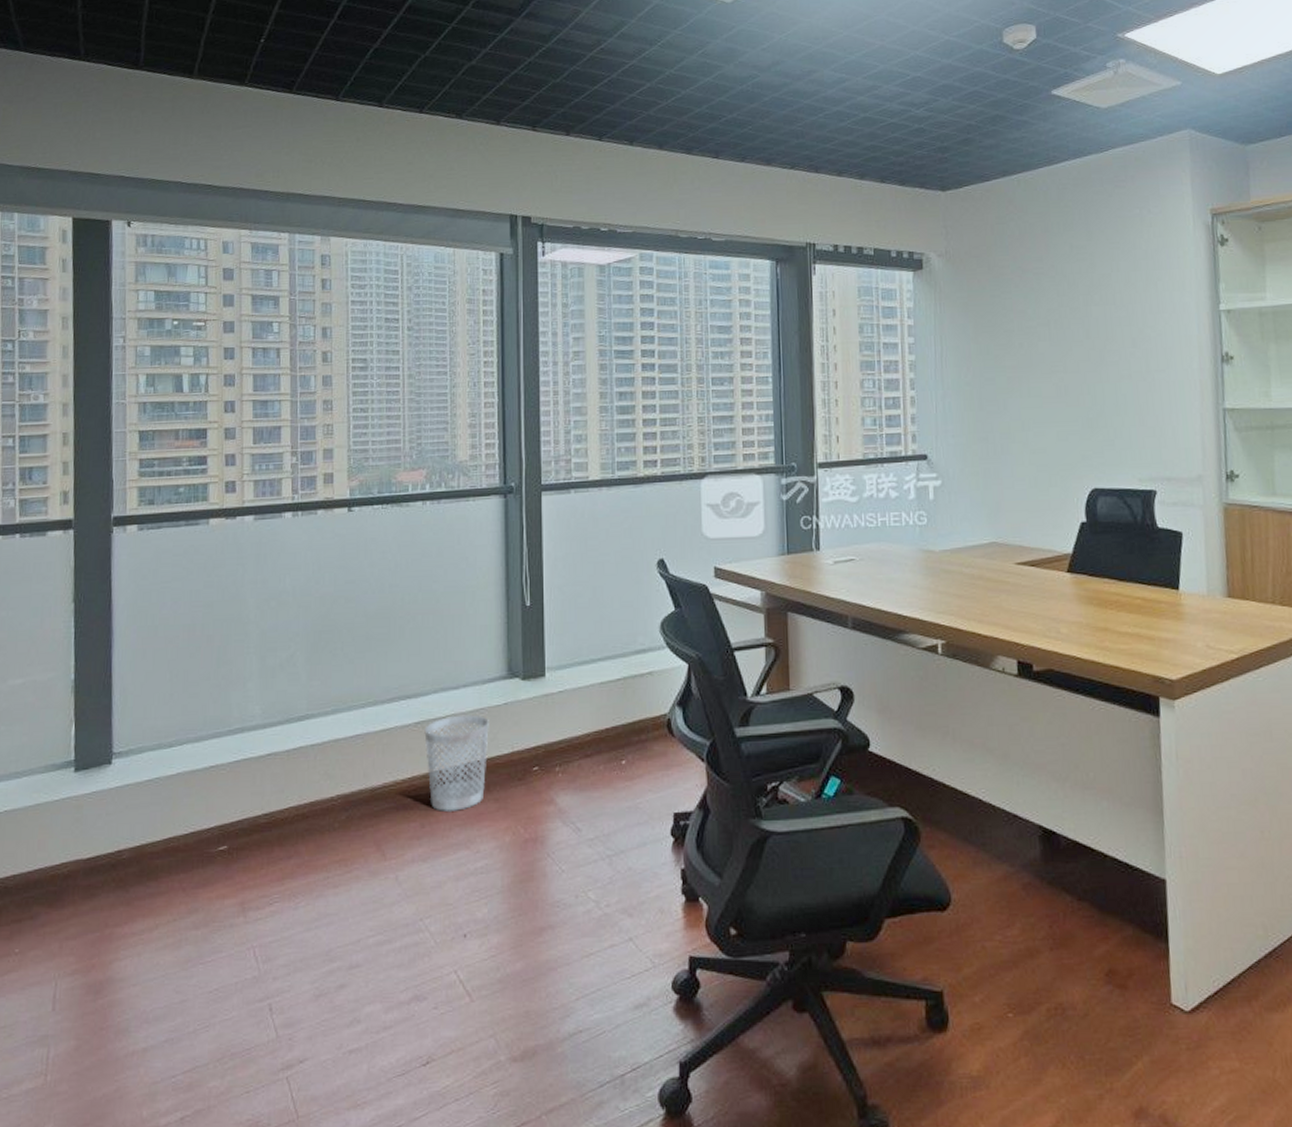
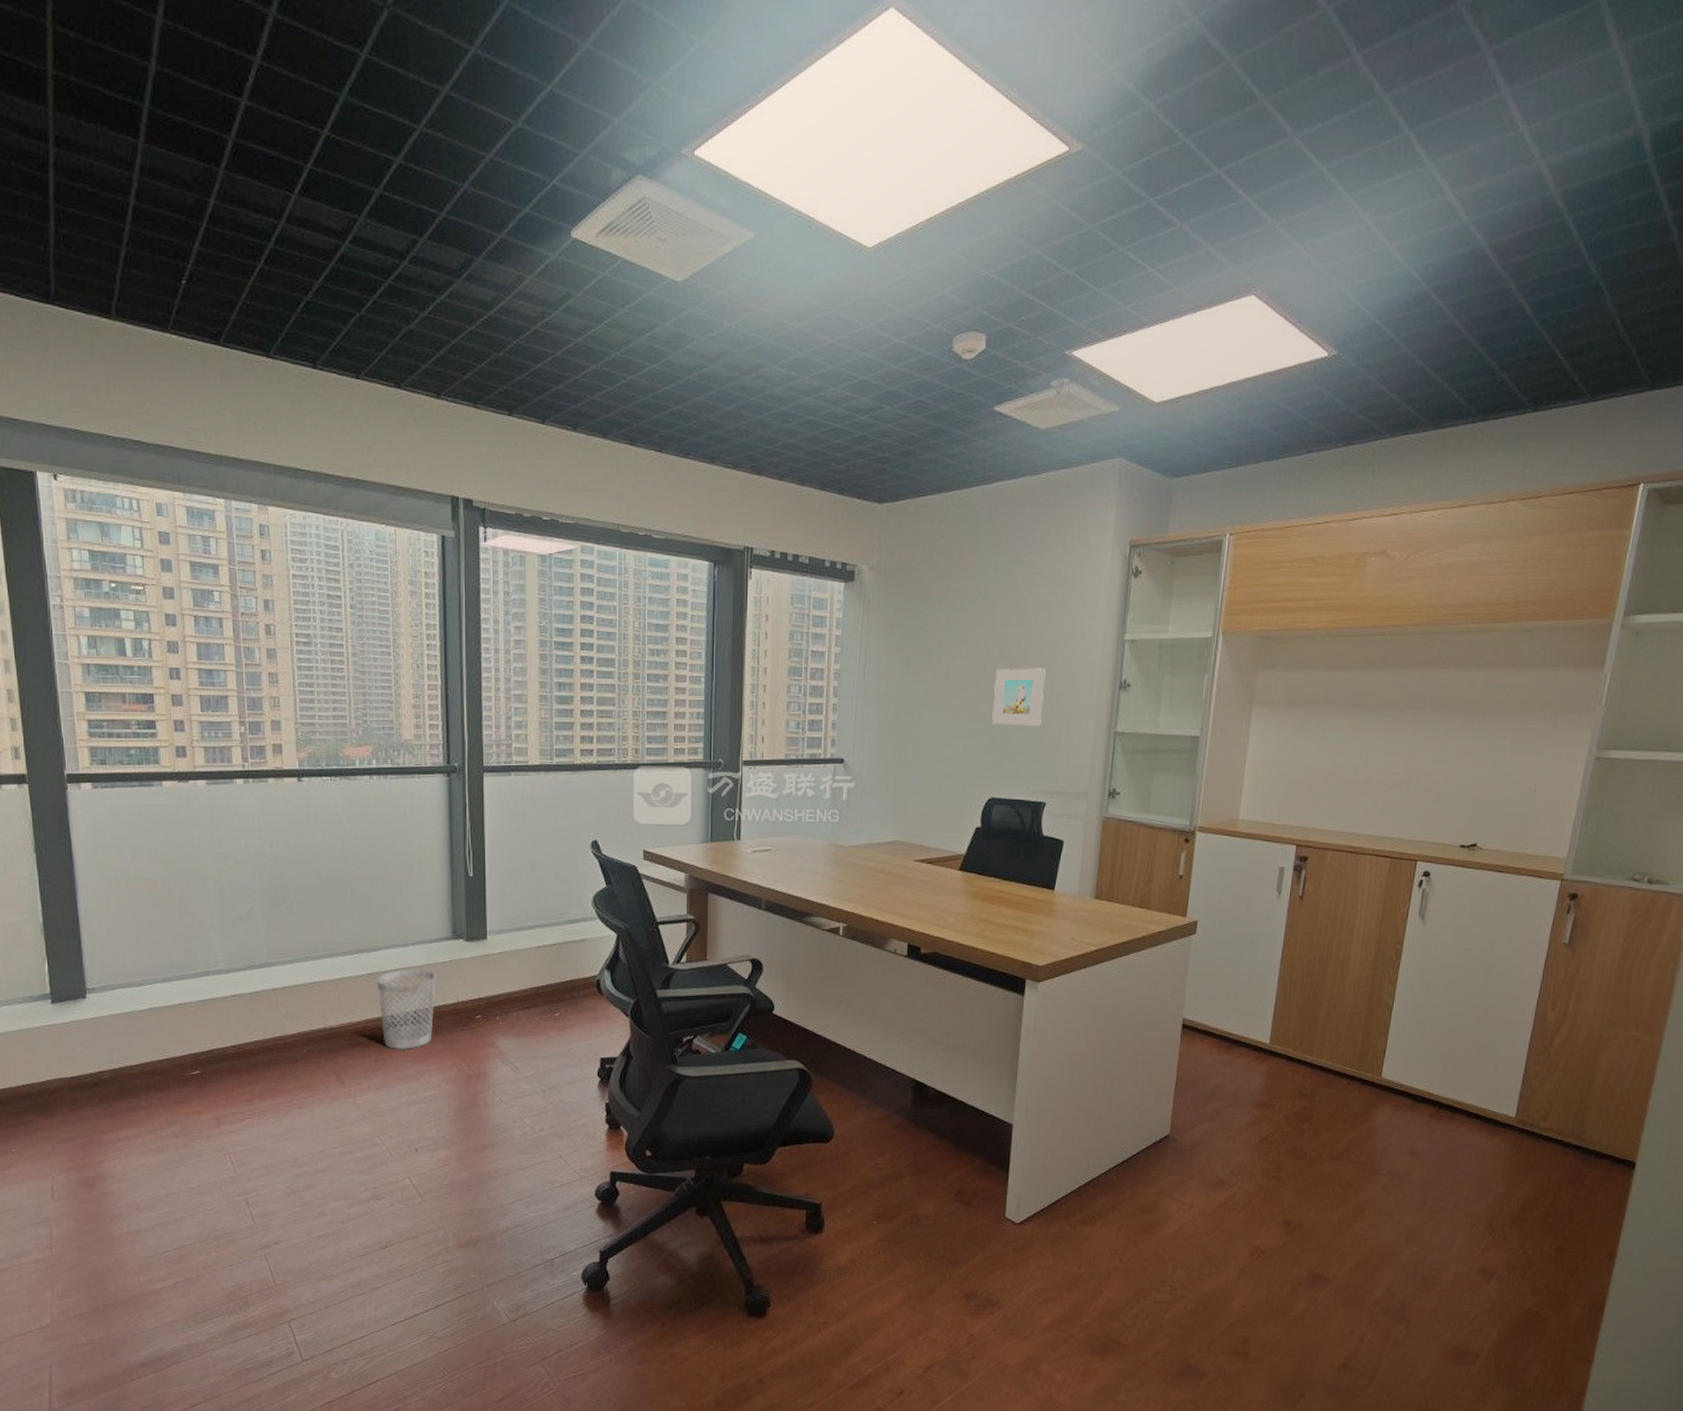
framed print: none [1083,346,1140,408] -> present [992,668,1046,726]

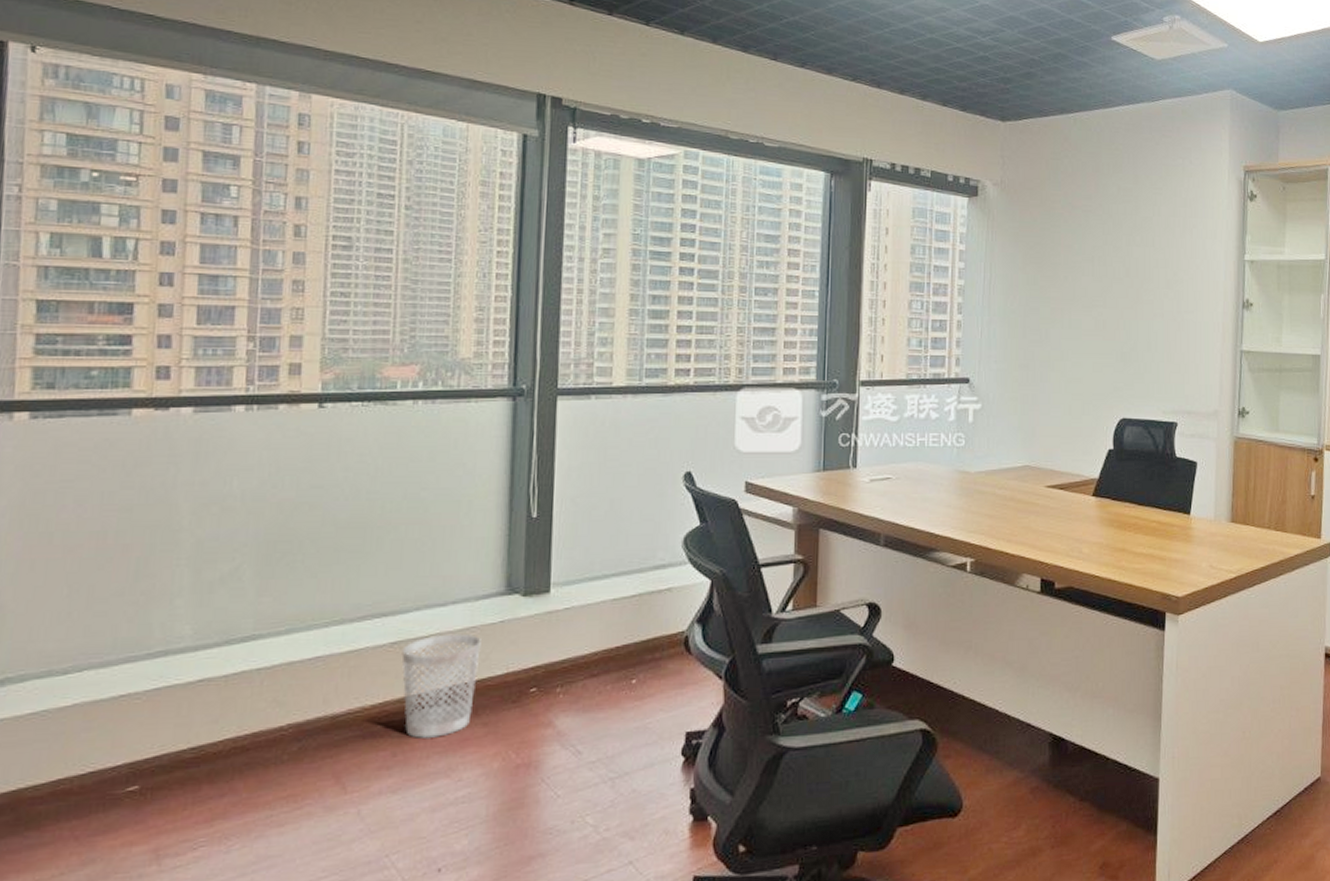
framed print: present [992,668,1046,726] -> none [1121,286,1171,344]

